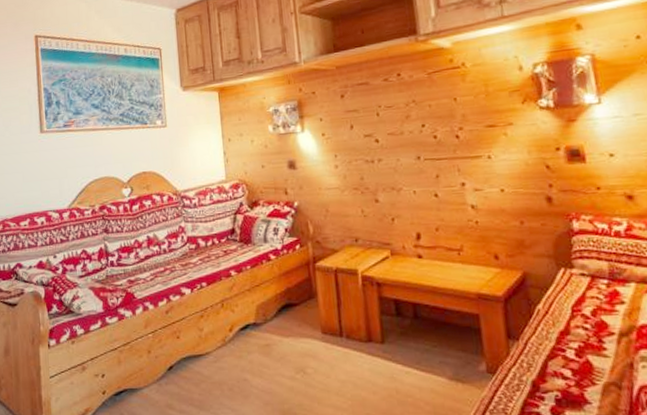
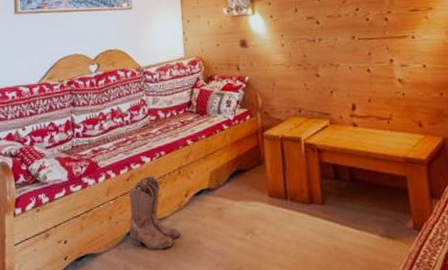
boots: none [168,308,225,387] -> present [128,175,181,250]

